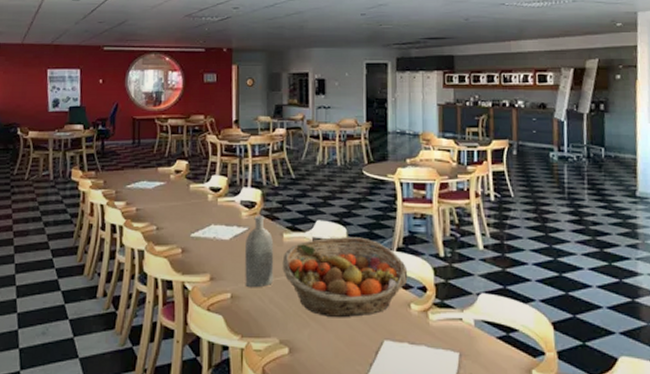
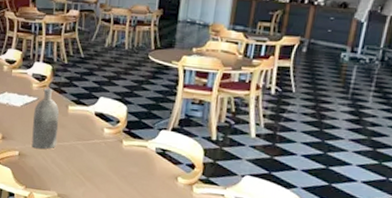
fruit basket: present [282,237,408,318] -> none [65,112,180,183]

